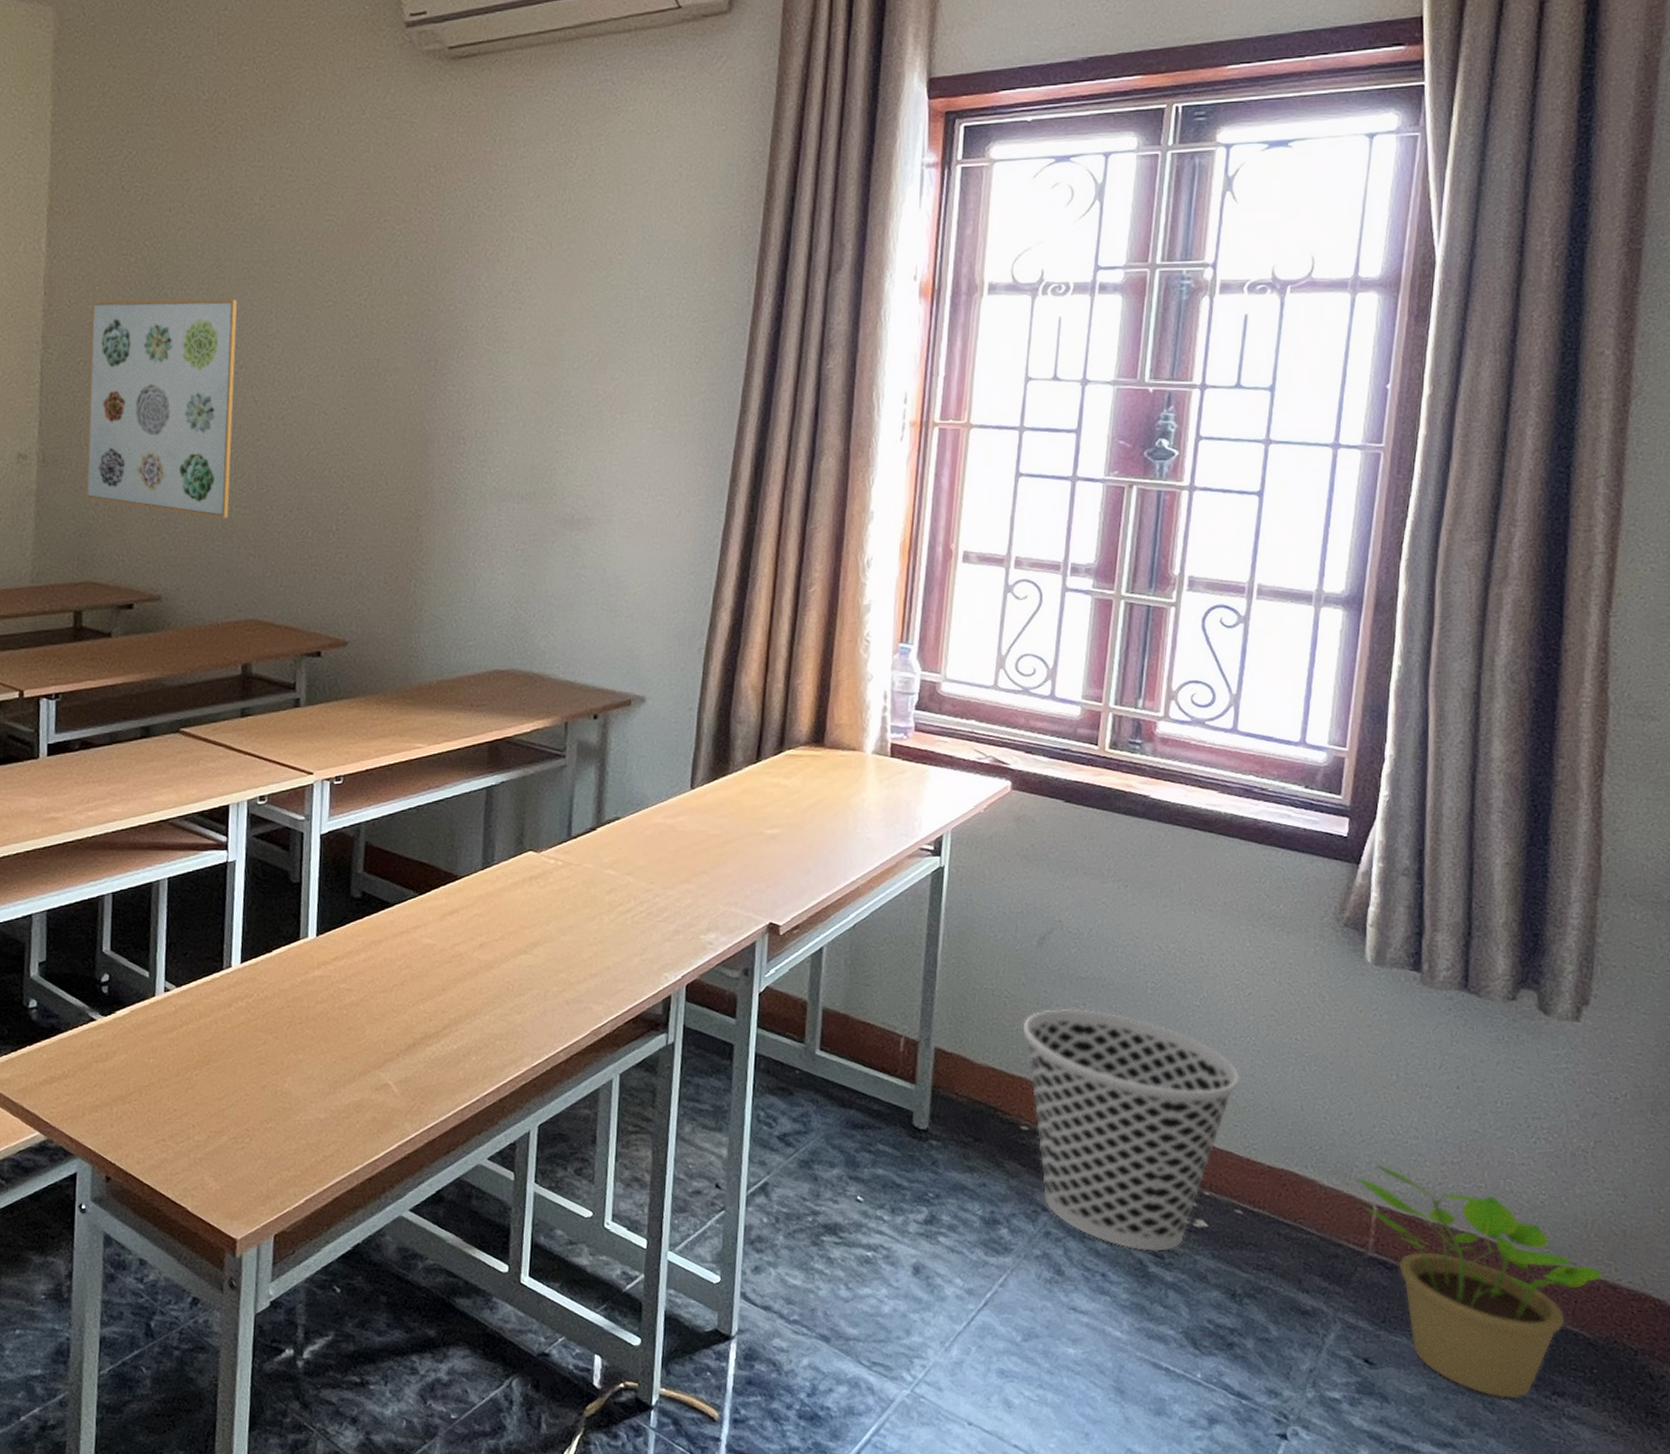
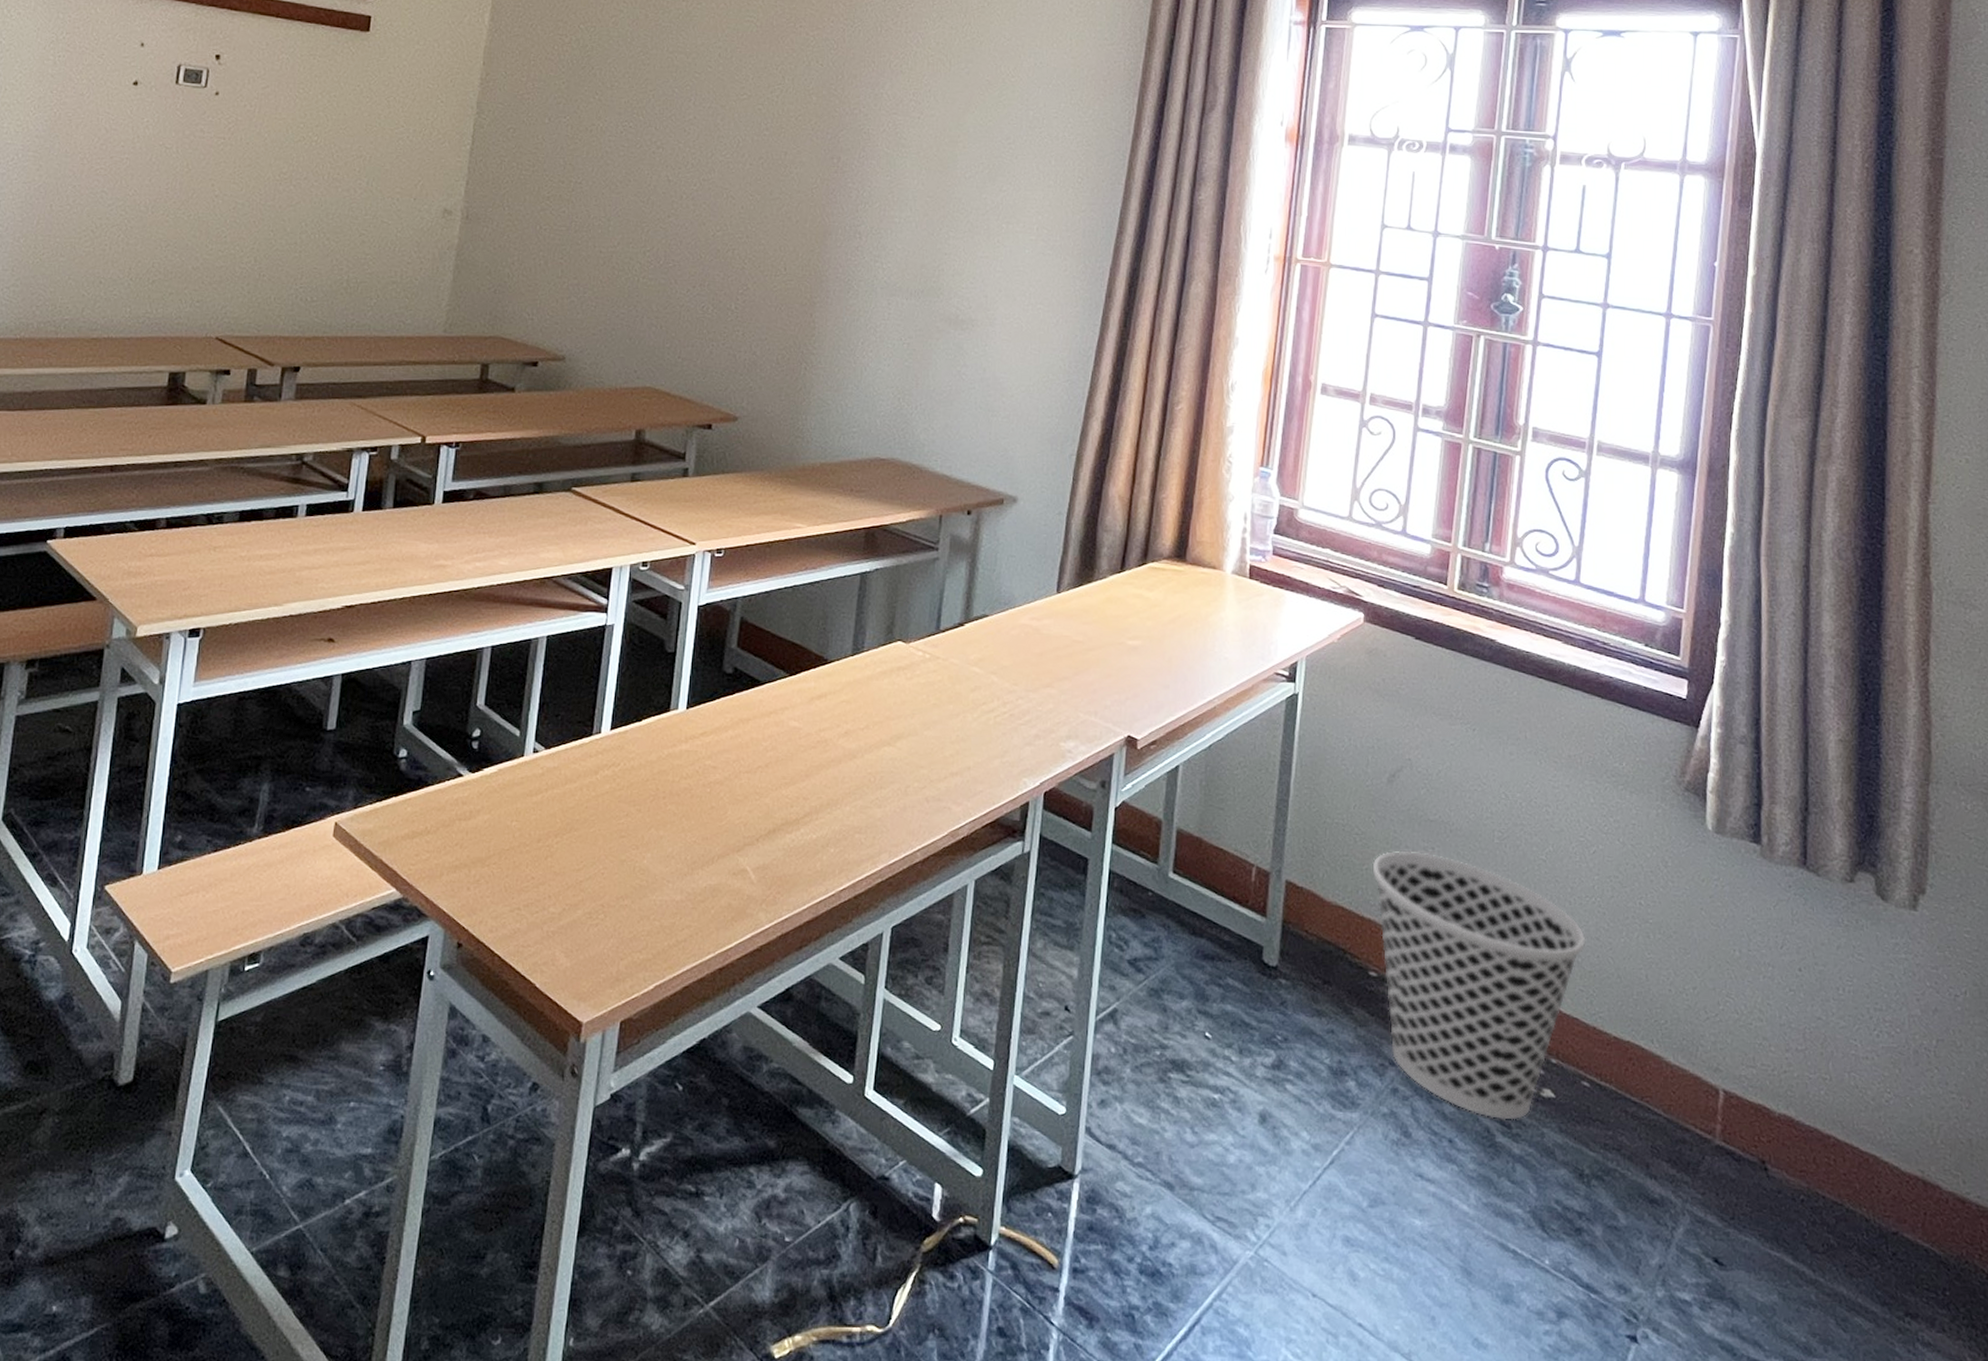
wall art: present [85,299,238,518] -> none [502,75,660,288]
potted plant: present [1355,1164,1604,1399] -> none [1700,1045,1952,1317]

